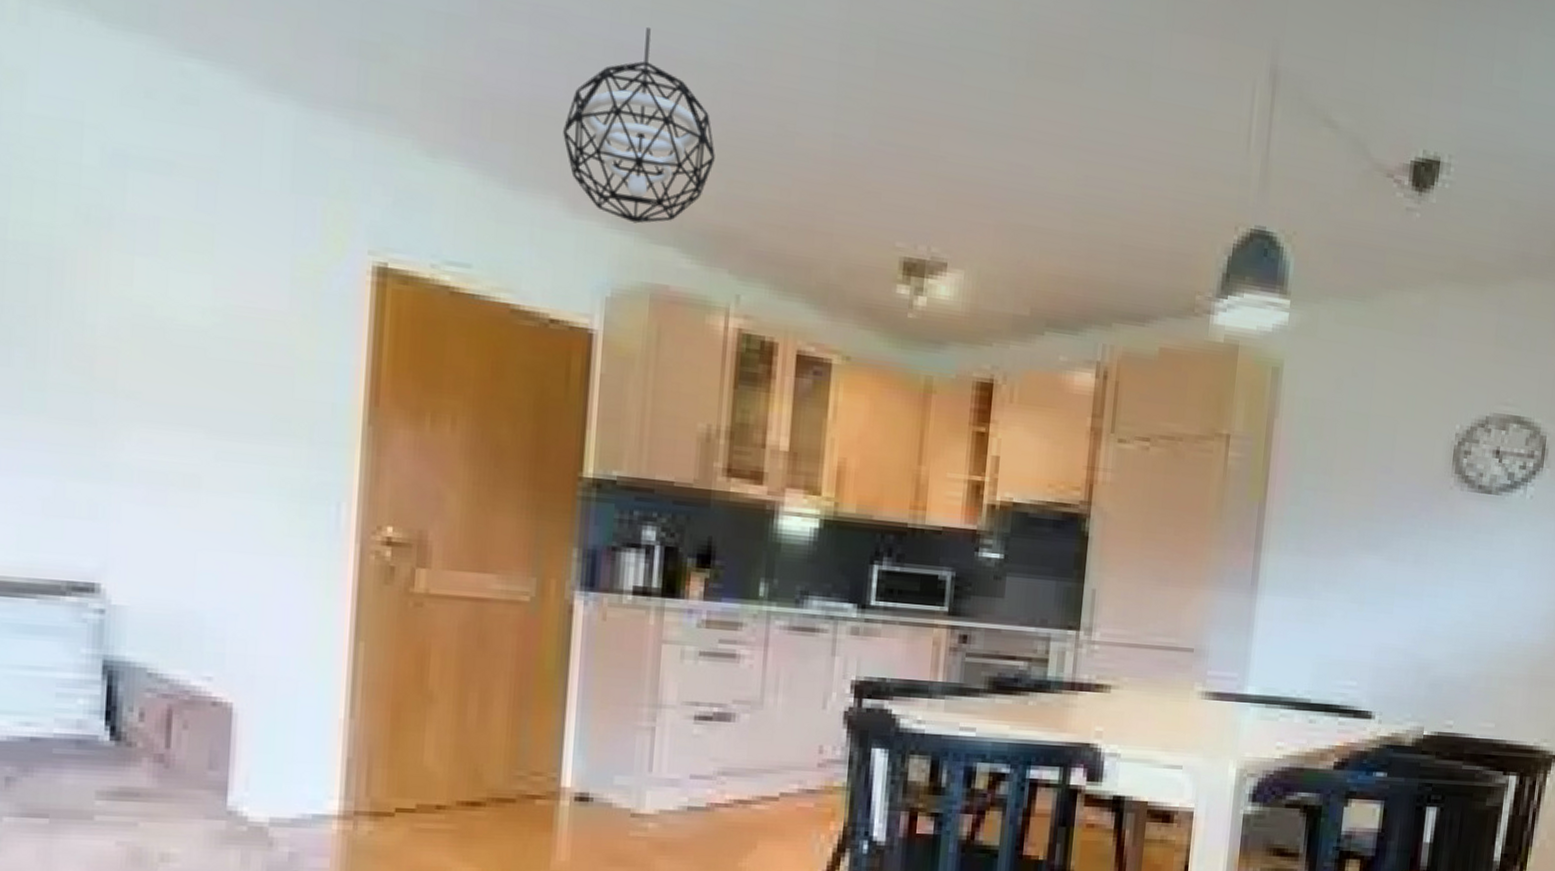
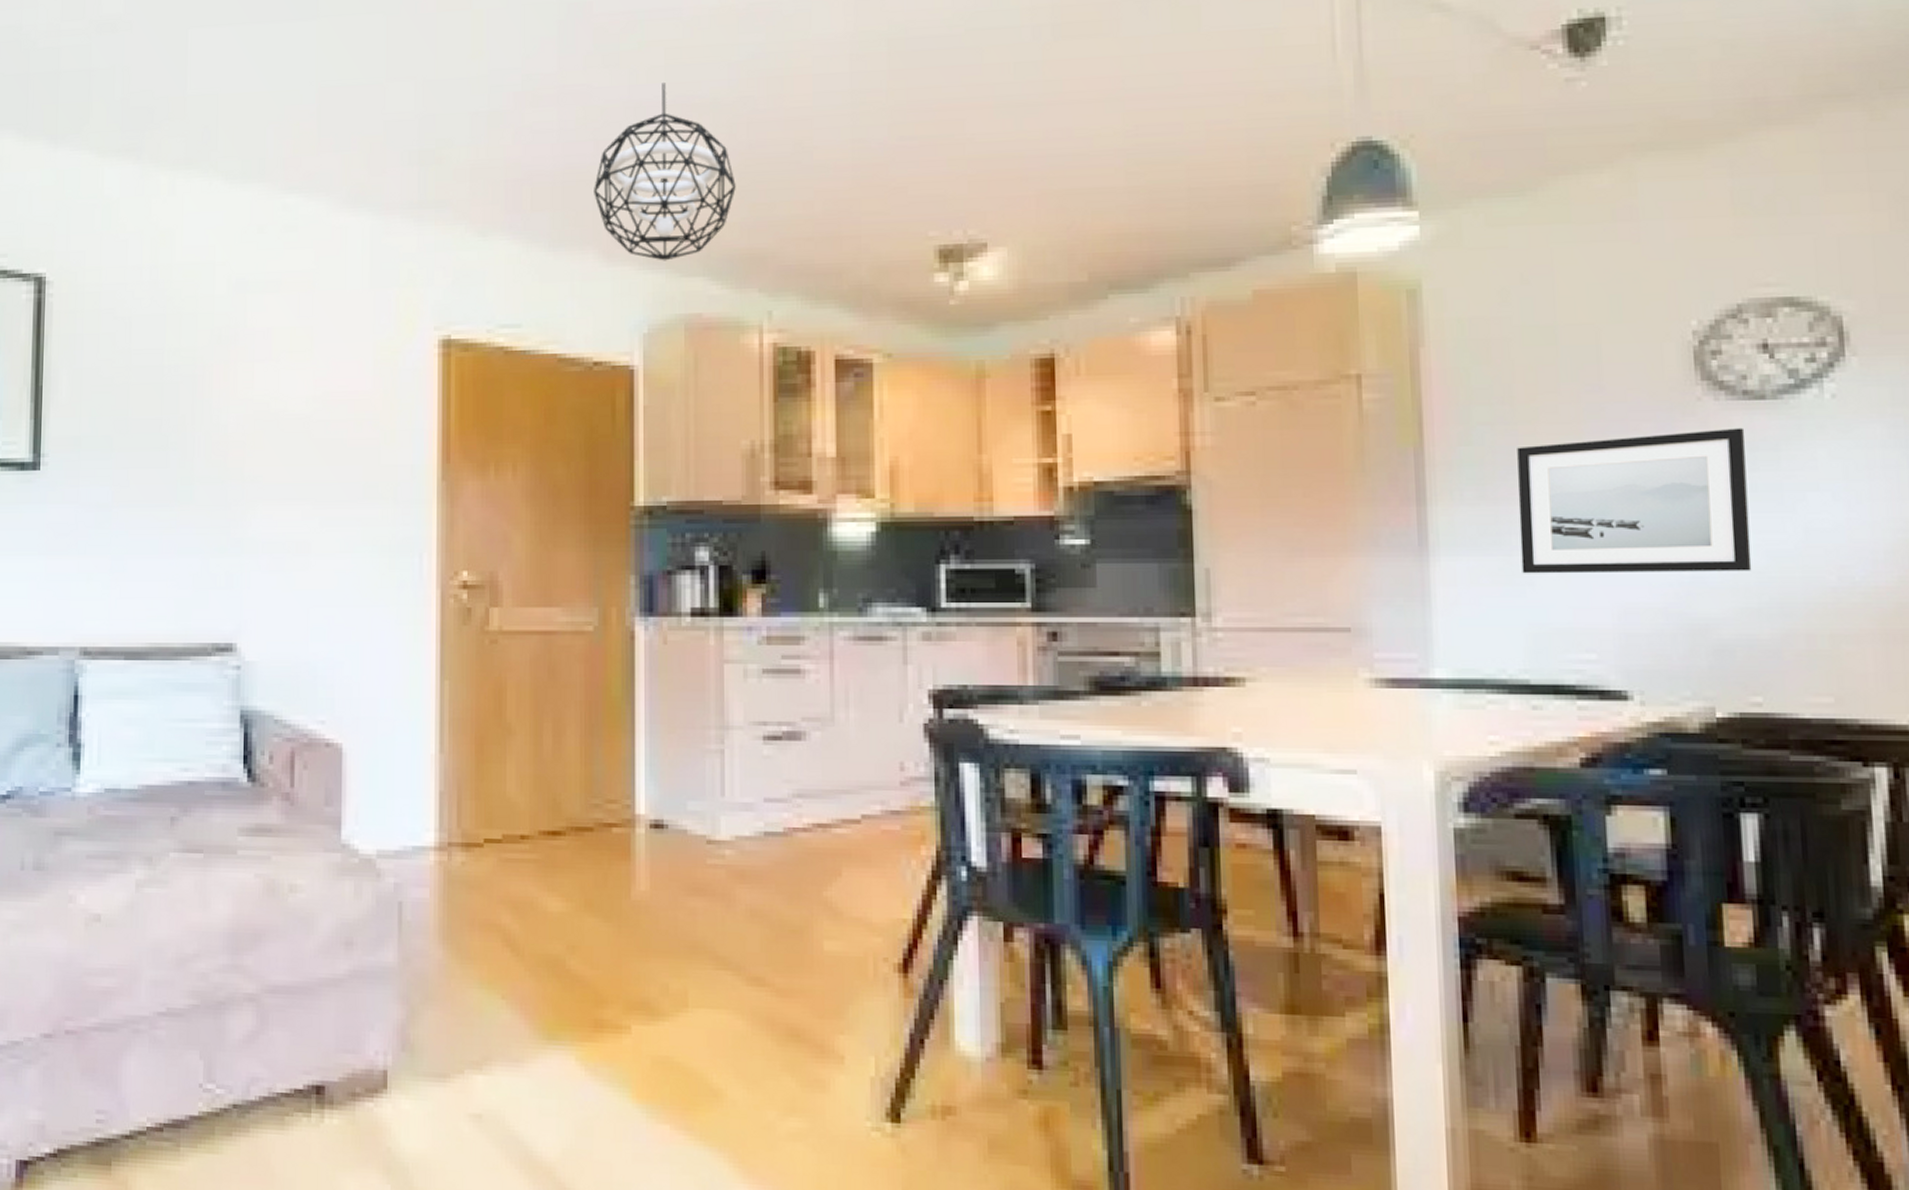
wall art: none [1318,511,1475,626] -> present [1517,427,1752,574]

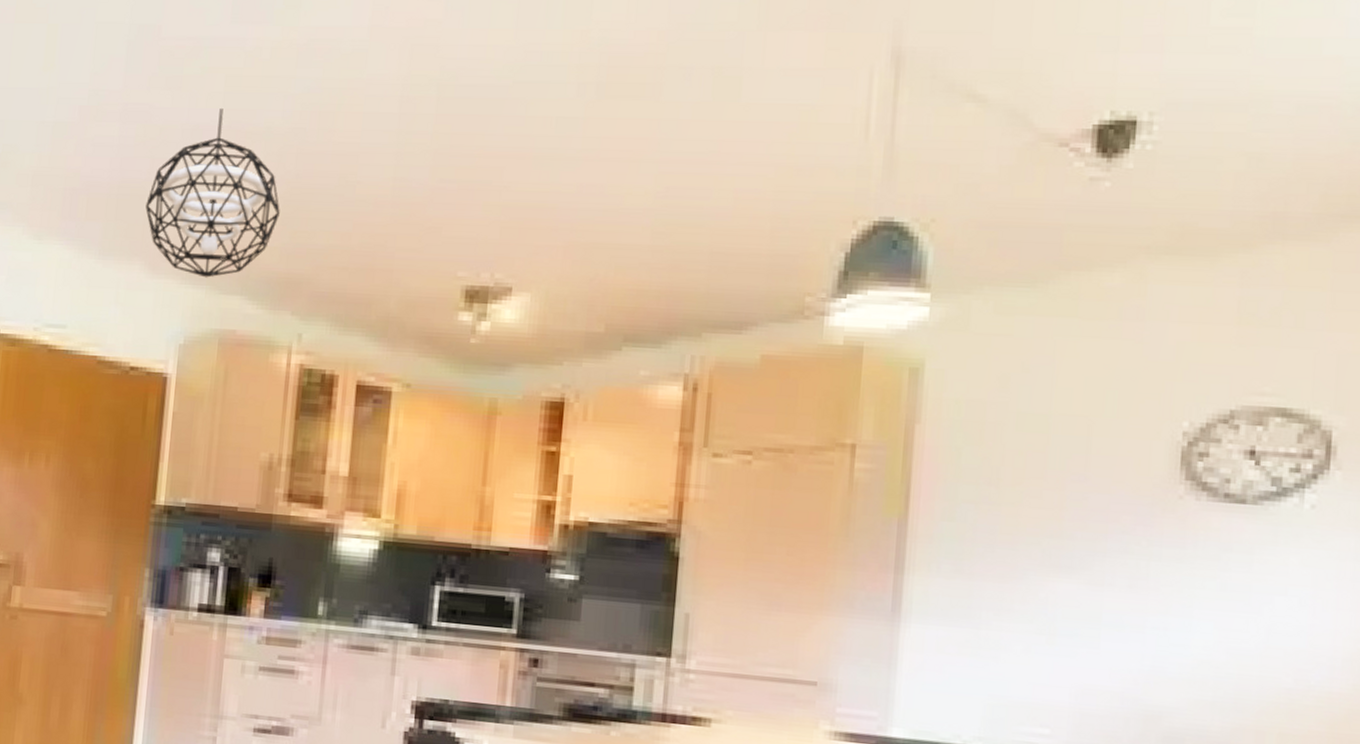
wall art: present [1517,427,1752,574] -> none [988,527,1222,666]

